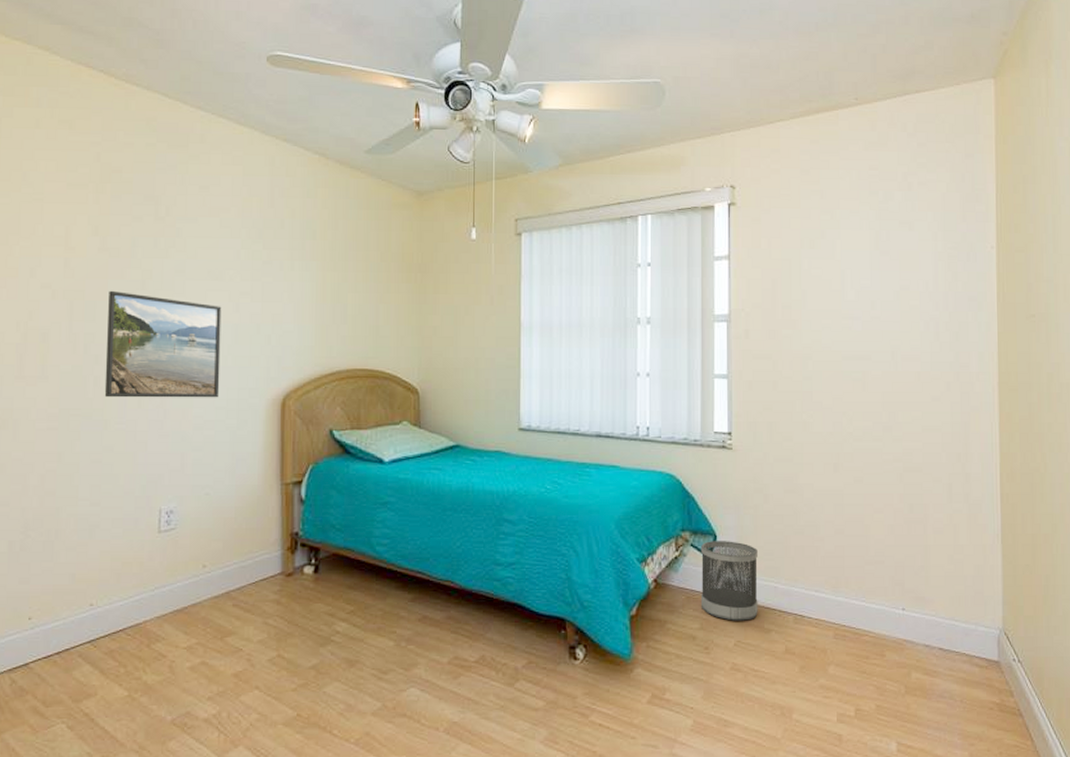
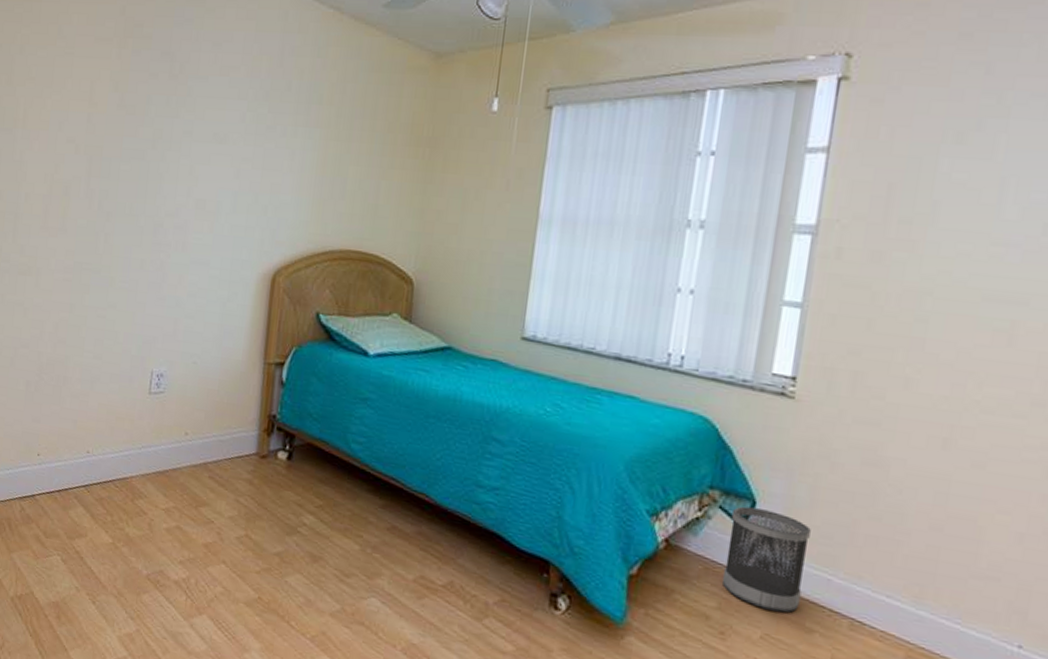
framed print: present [104,290,222,398] -> none [112,148,223,267]

